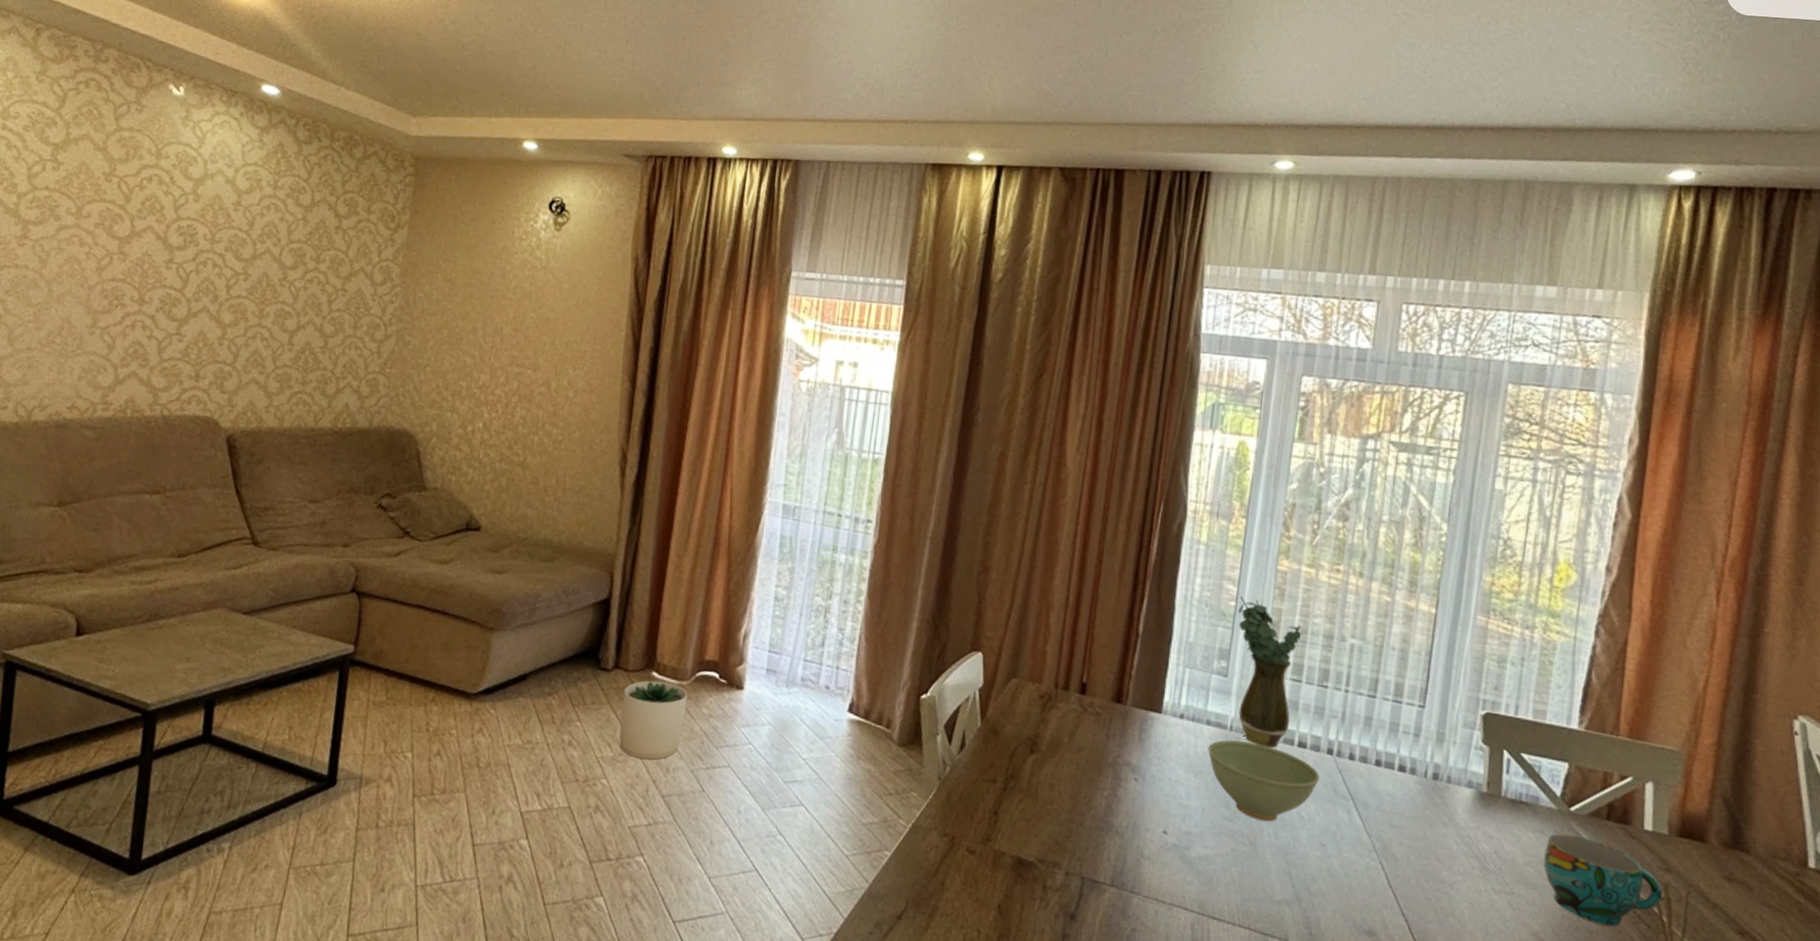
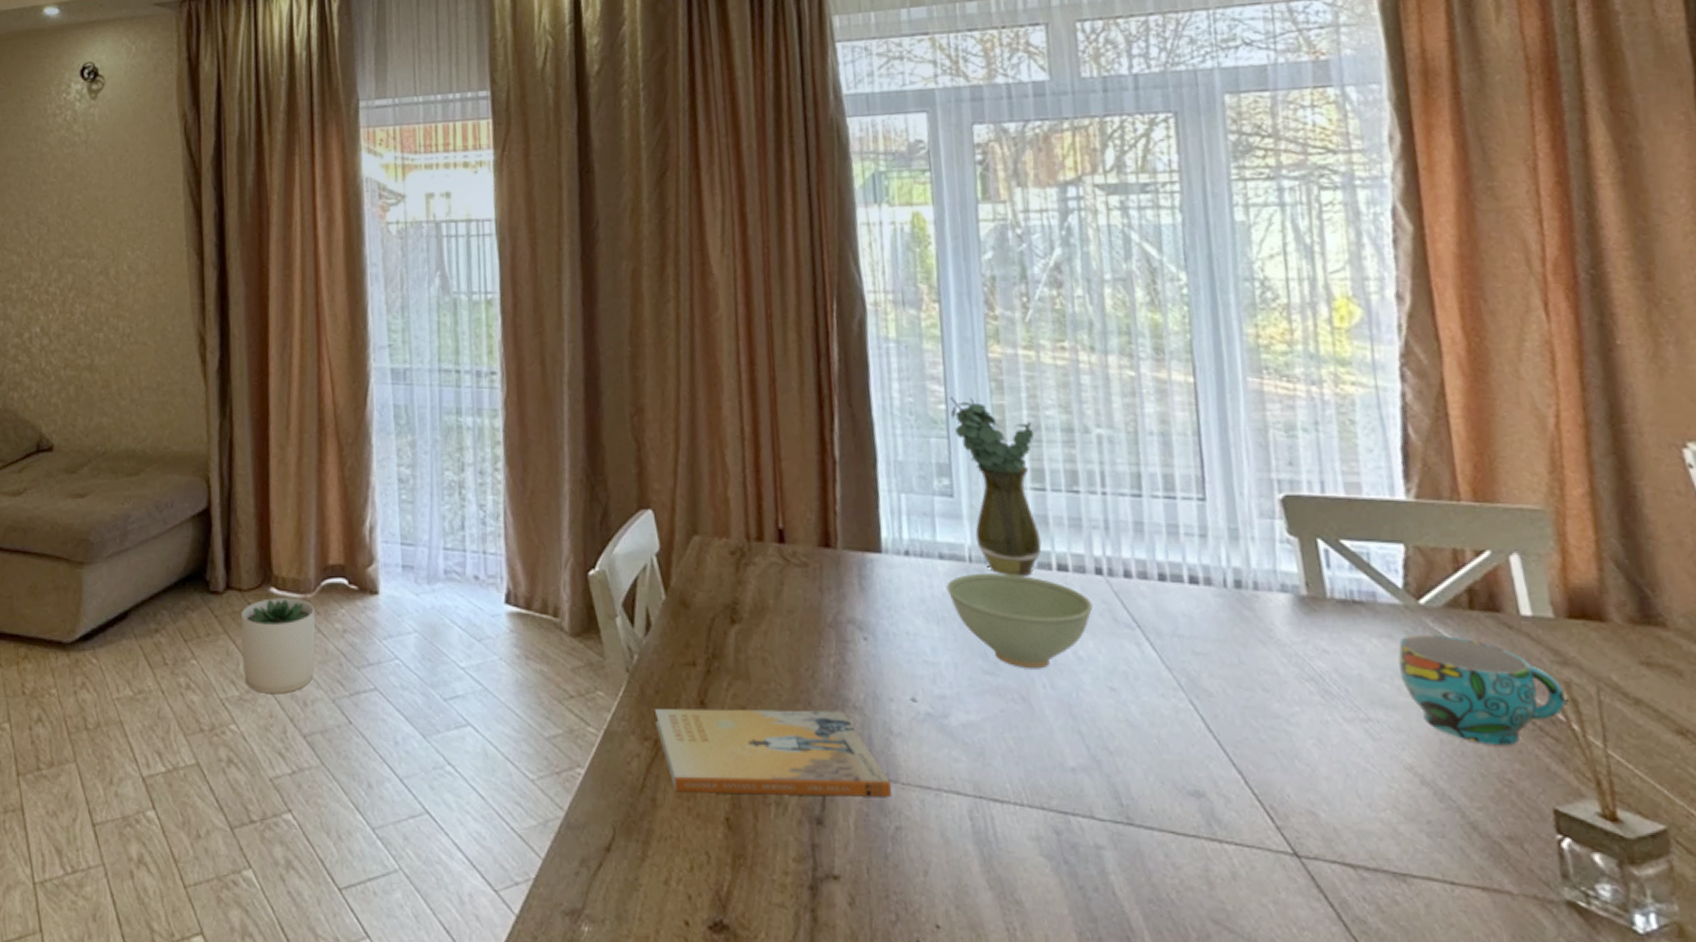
book: none [954,812,1134,905] -> present [654,709,891,797]

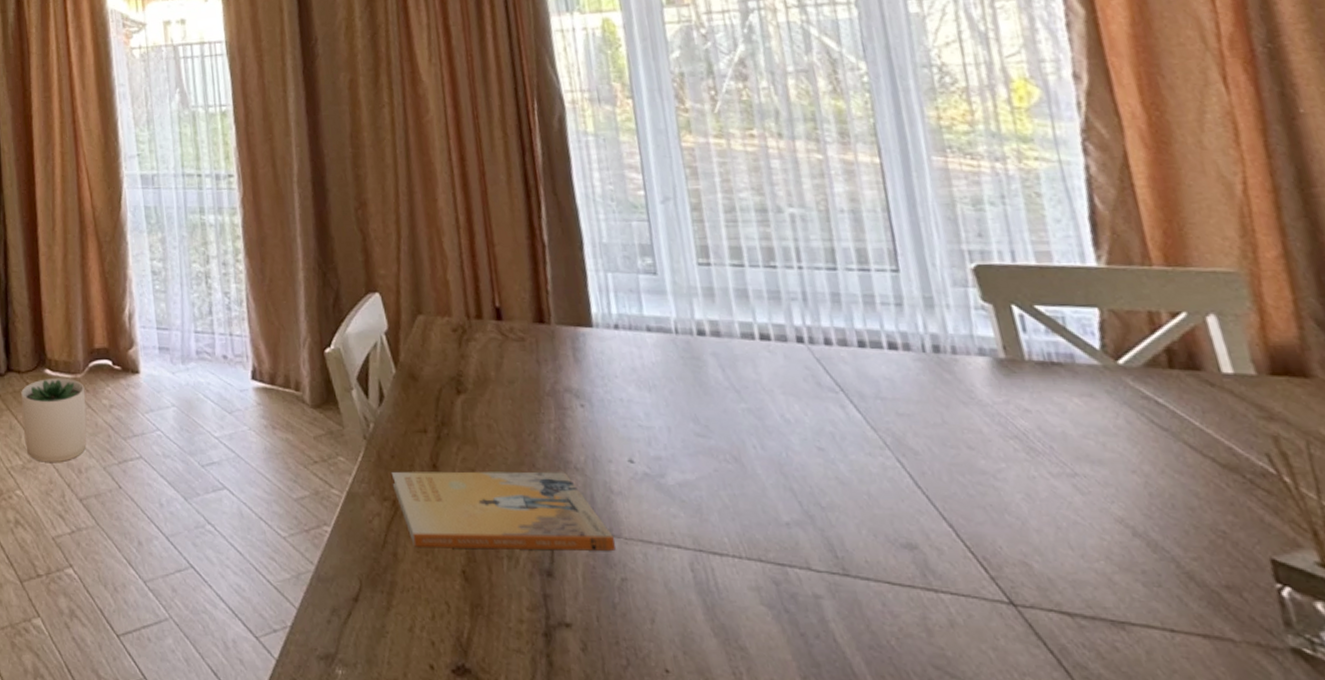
bowl: present [946,573,1093,669] -> none [655,343,797,432]
vase: present [950,396,1042,576] -> none [648,182,744,346]
cup: present [1398,634,1566,744] -> none [1100,393,1275,497]

